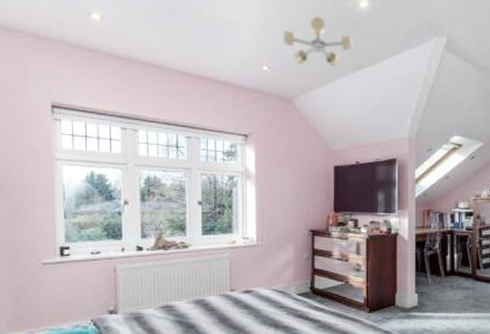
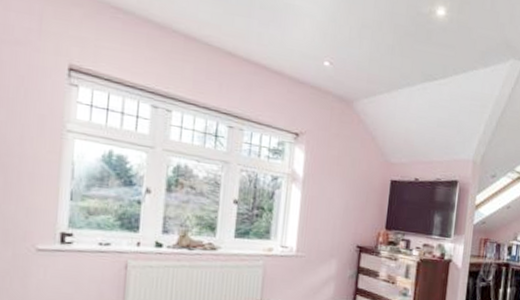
ceiling light: present [284,16,354,68] -> none [350,16,426,75]

